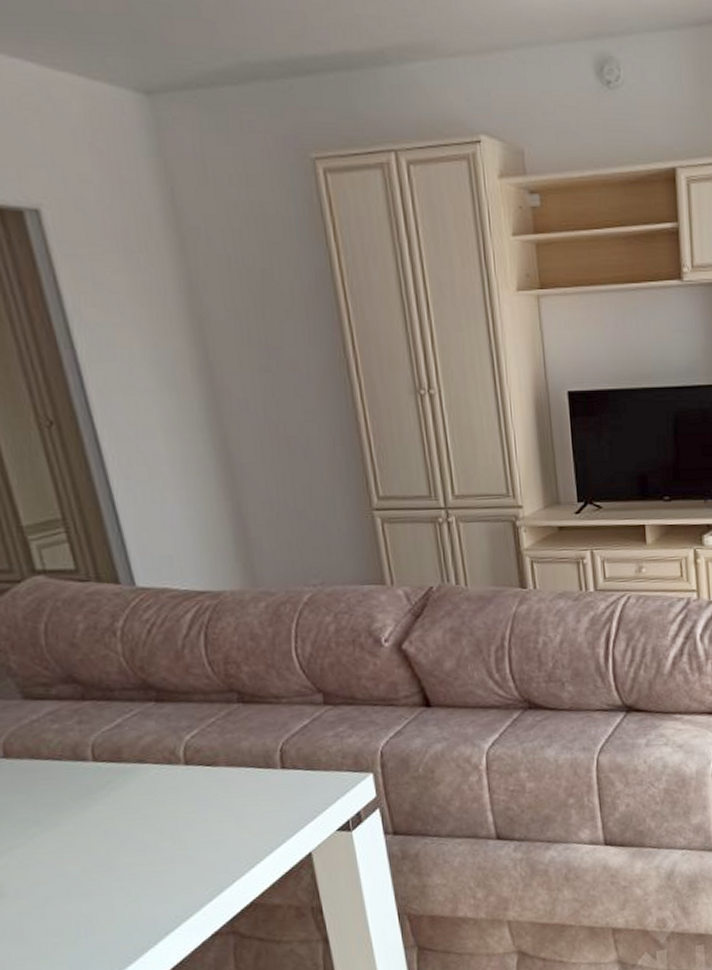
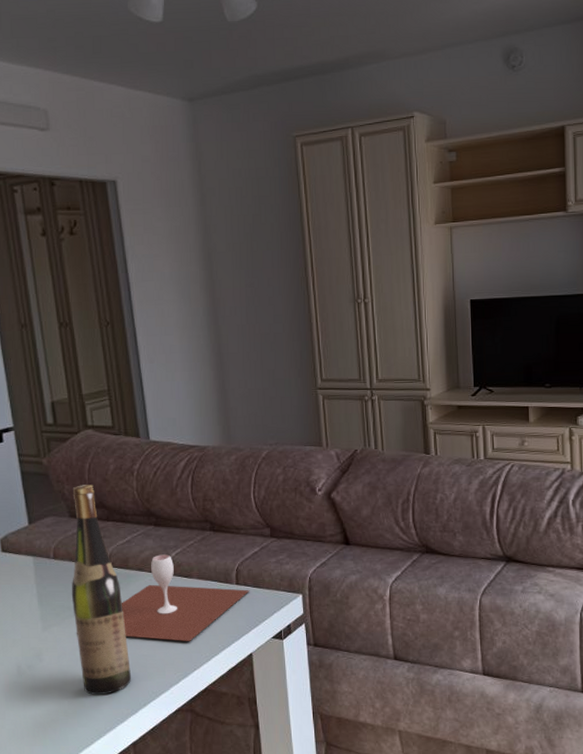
wine bottle: none [23,652,144,931] -> present [71,485,132,695]
wine glass: none [116,738,302,851] -> present [121,554,250,641]

